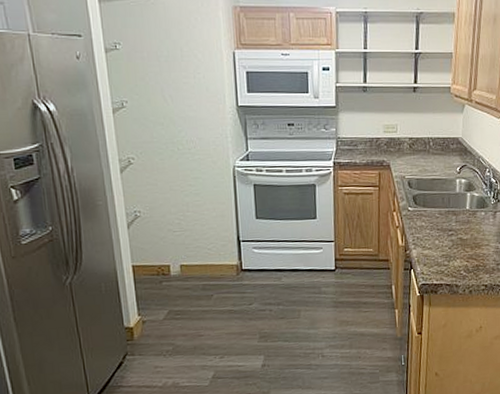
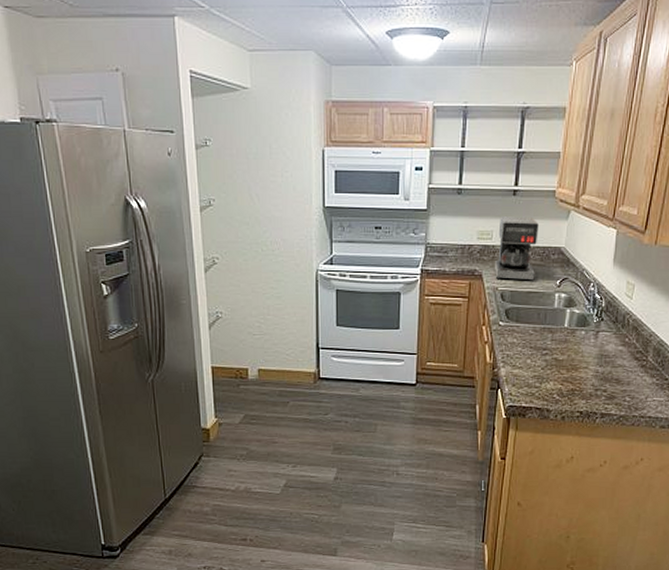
coffee maker: none [401,111,438,169] -> present [495,216,539,281]

